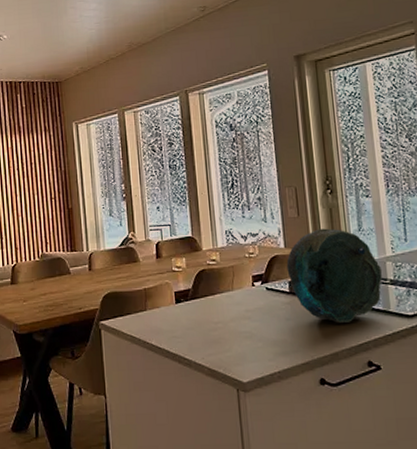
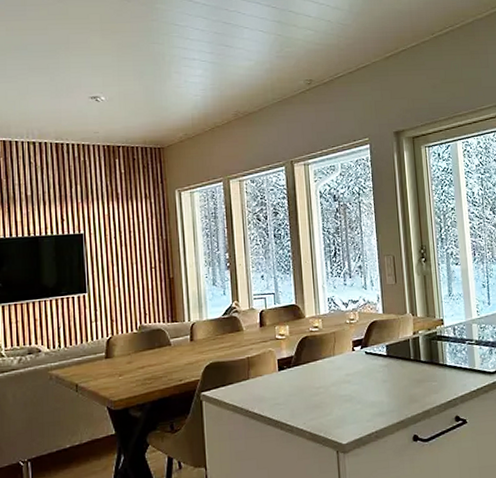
decorative bowl: present [286,228,383,324] -> none [384,294,469,383]

